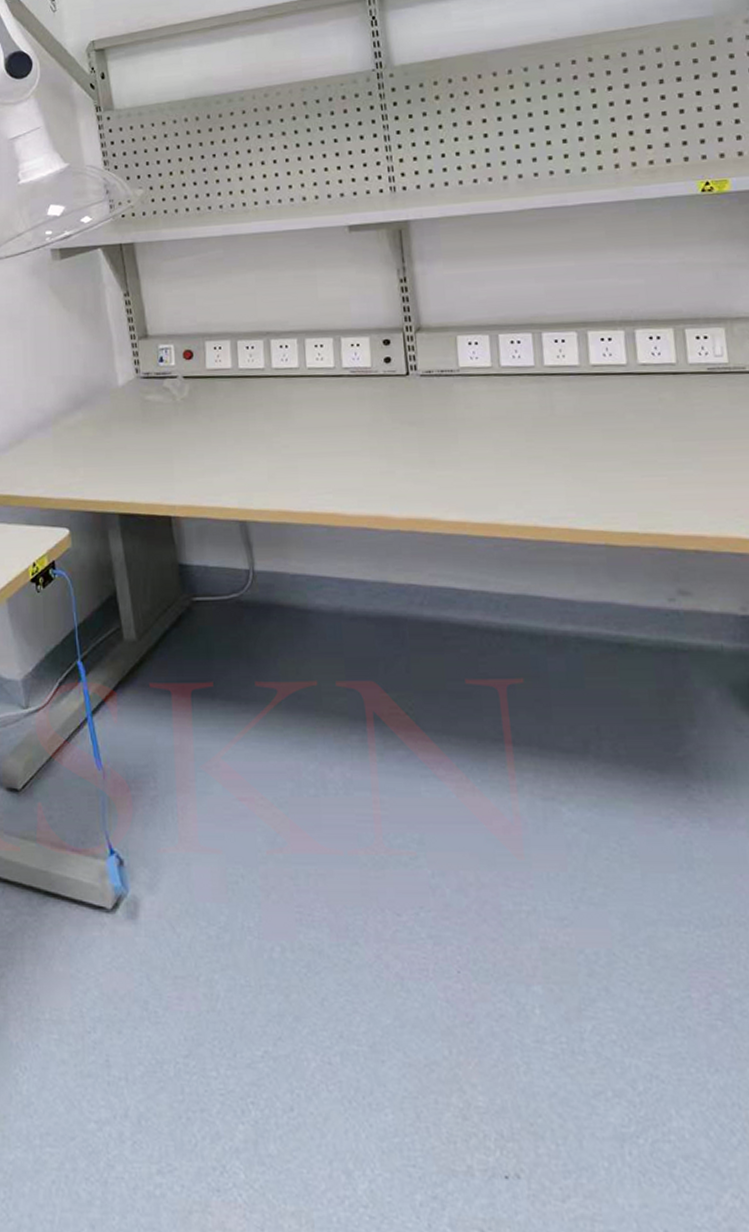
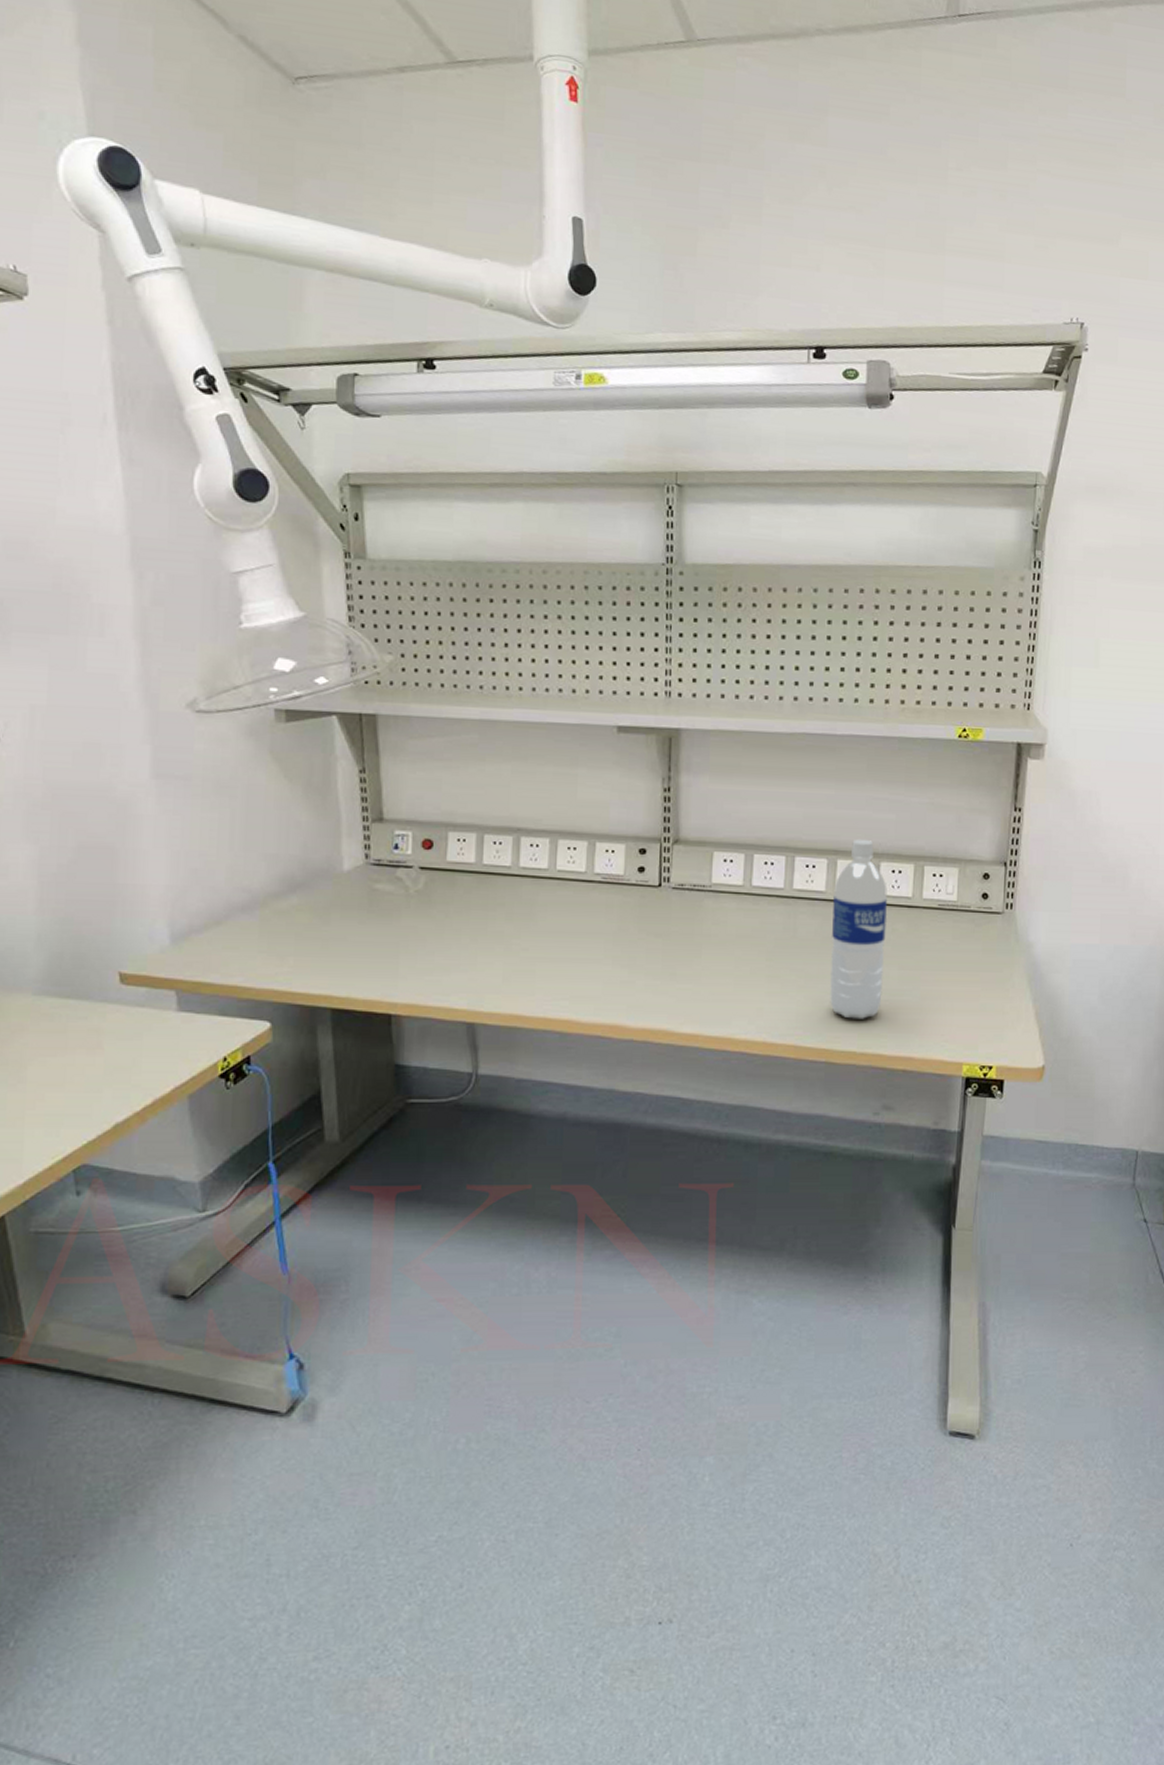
water bottle: none [588,308,659,498] -> present [830,840,887,1019]

